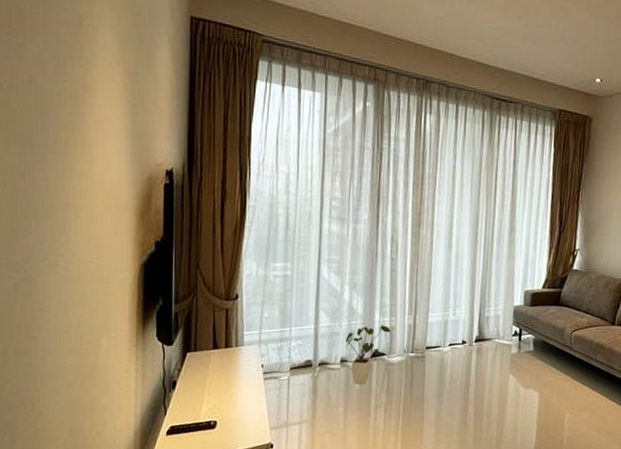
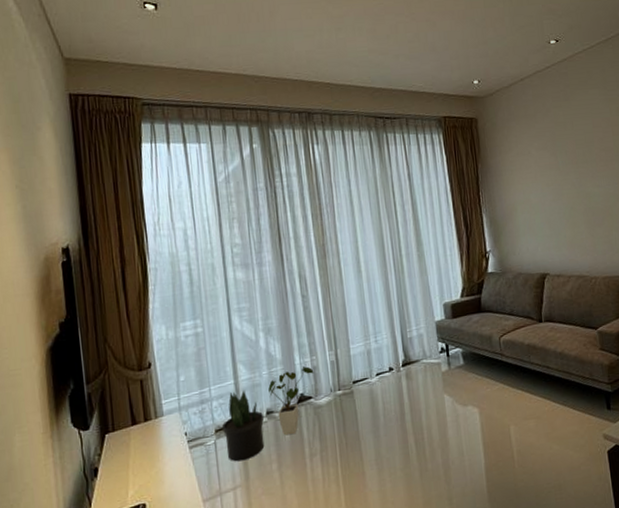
planter: none [298,336,337,400] -> present [222,391,265,462]

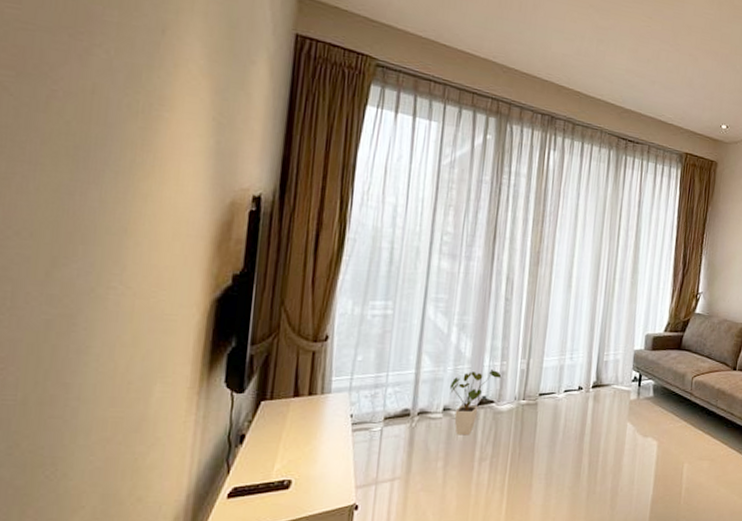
planter: present [222,391,265,462] -> none [392,382,439,453]

